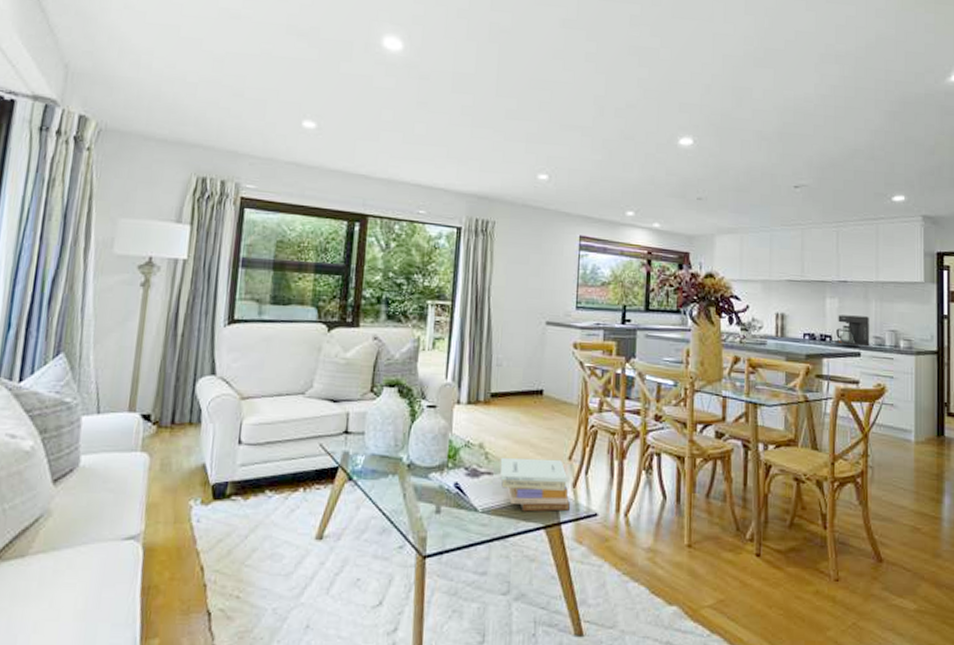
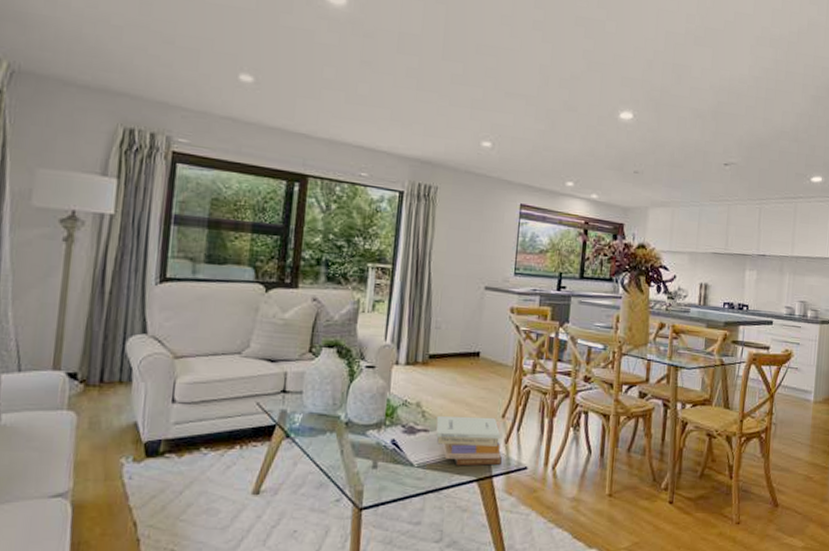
coffee maker: present [835,315,870,347] -> none [751,286,783,316]

